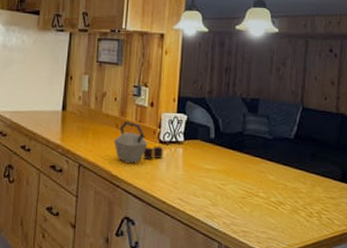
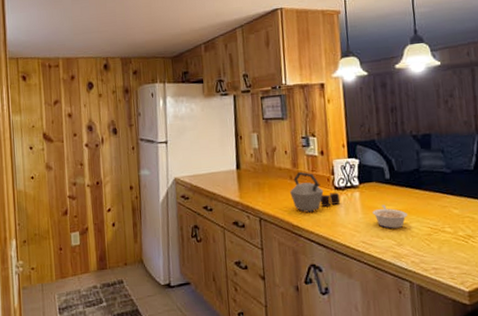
legume: none [193,163,226,188] -> present [372,204,408,229]

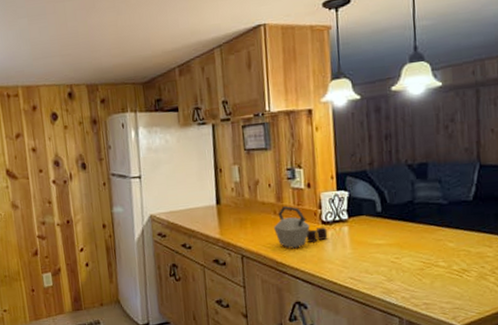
legume: present [372,204,408,229] -> none [362,239,399,264]

